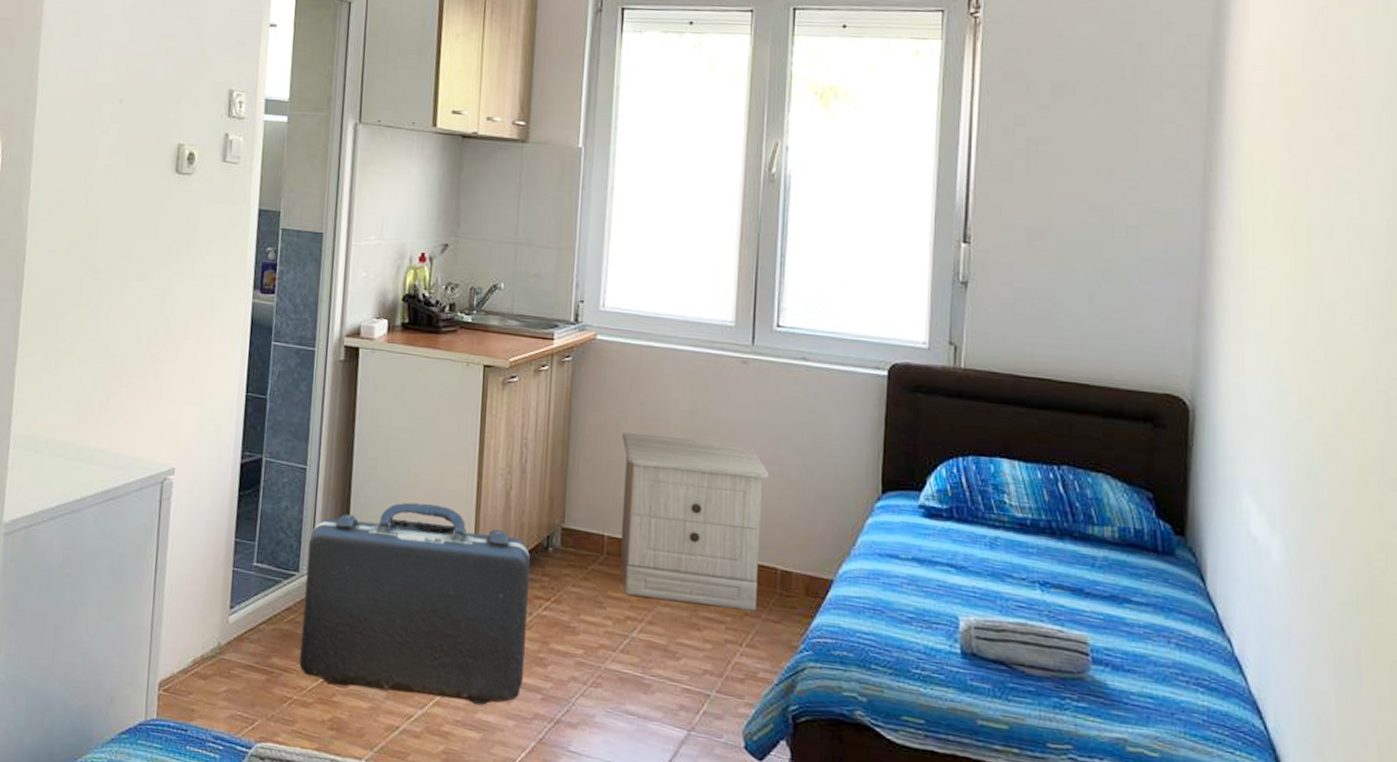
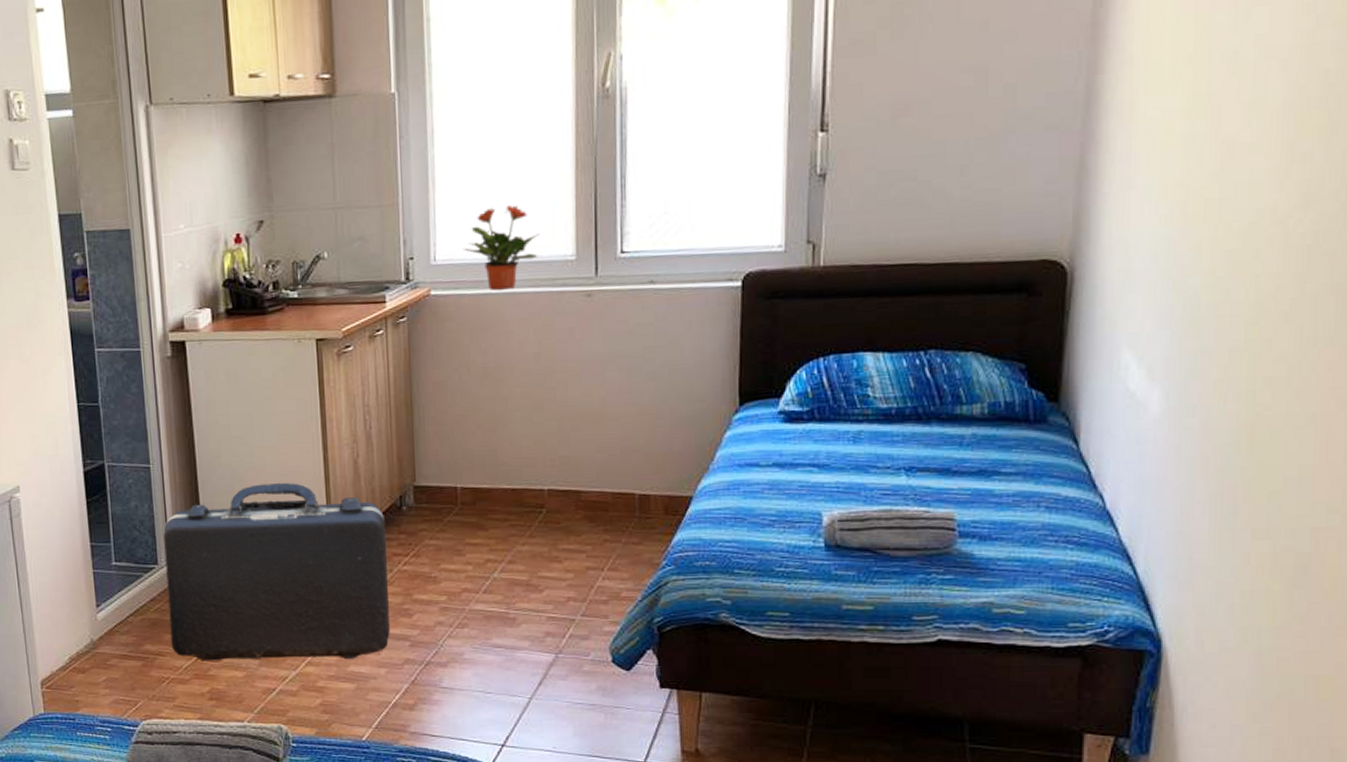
nightstand: present [620,433,769,612] -> none [467,379,622,539]
potted plant: none [630,265,704,346] -> present [463,205,540,291]

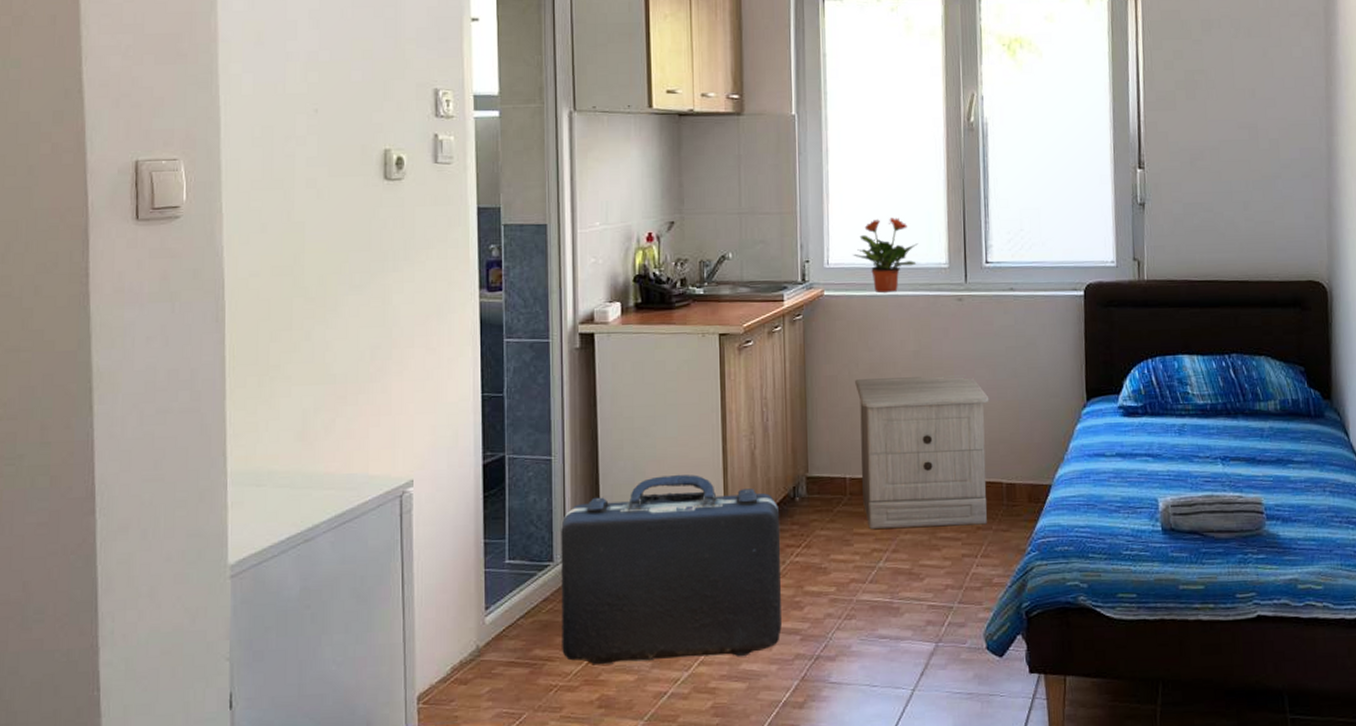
nightstand: none [467,379,622,539] -> present [855,375,989,529]

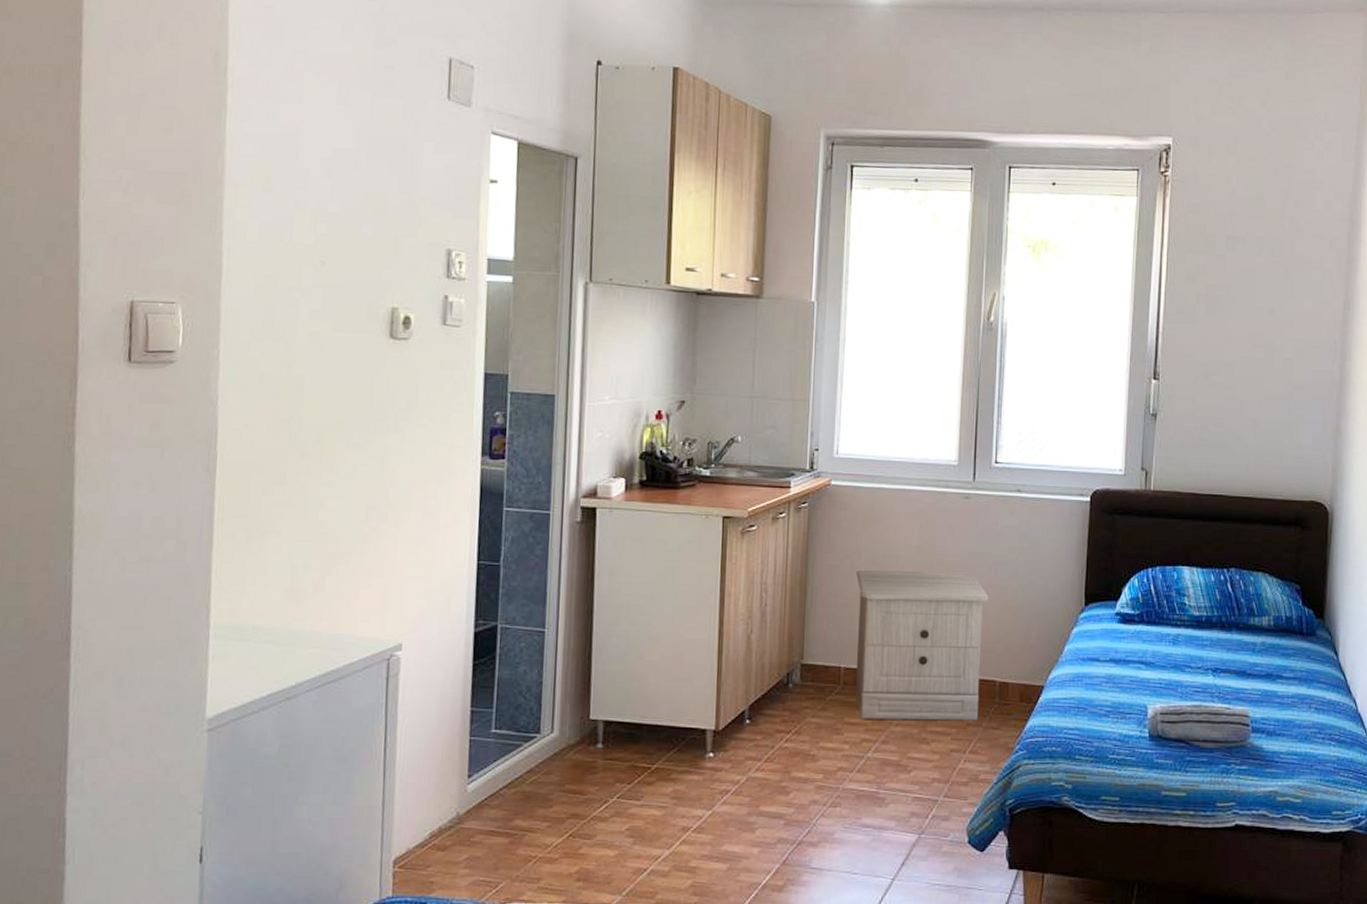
suitcase: present [561,474,782,664] -> none [543,654,772,837]
potted plant: present [852,218,919,294] -> none [862,411,930,487]

